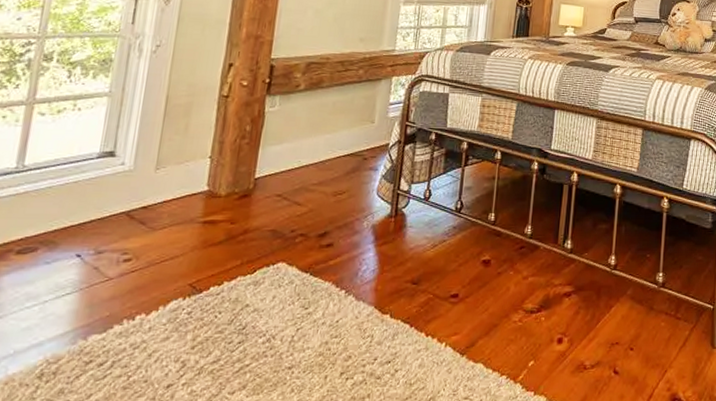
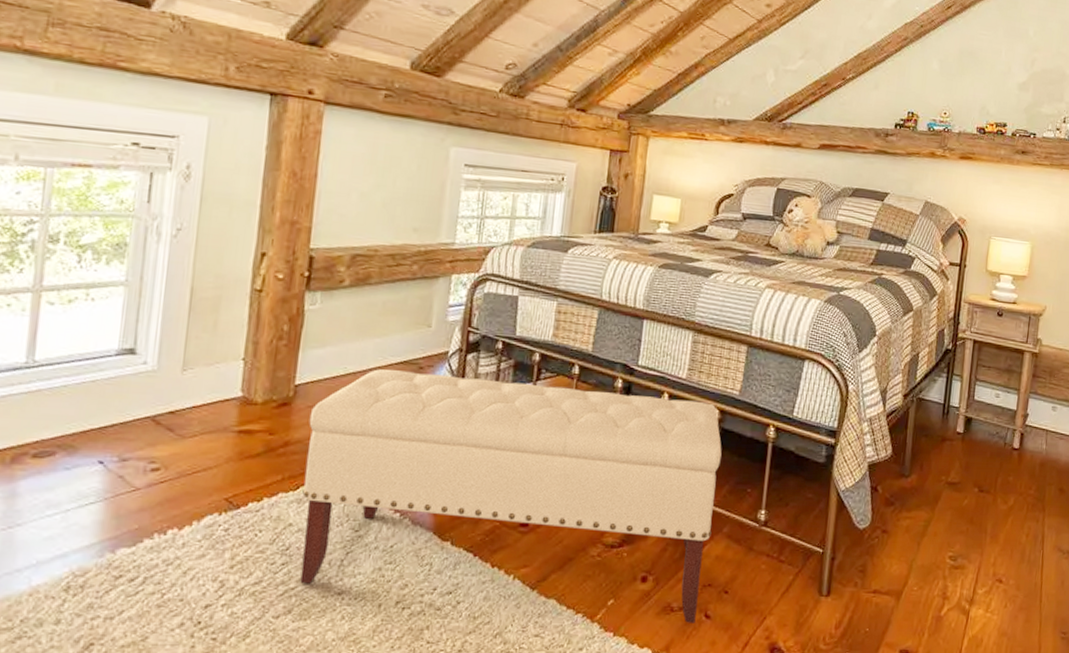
bench: none [254,161,624,380] -> present [300,369,722,623]

